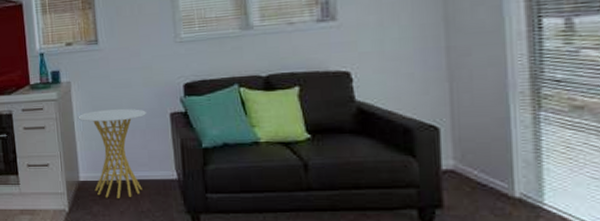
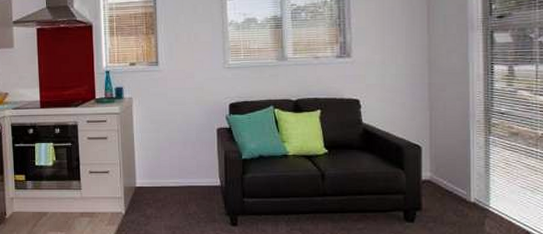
side table: present [78,108,147,198] -> none [137,123,198,202]

